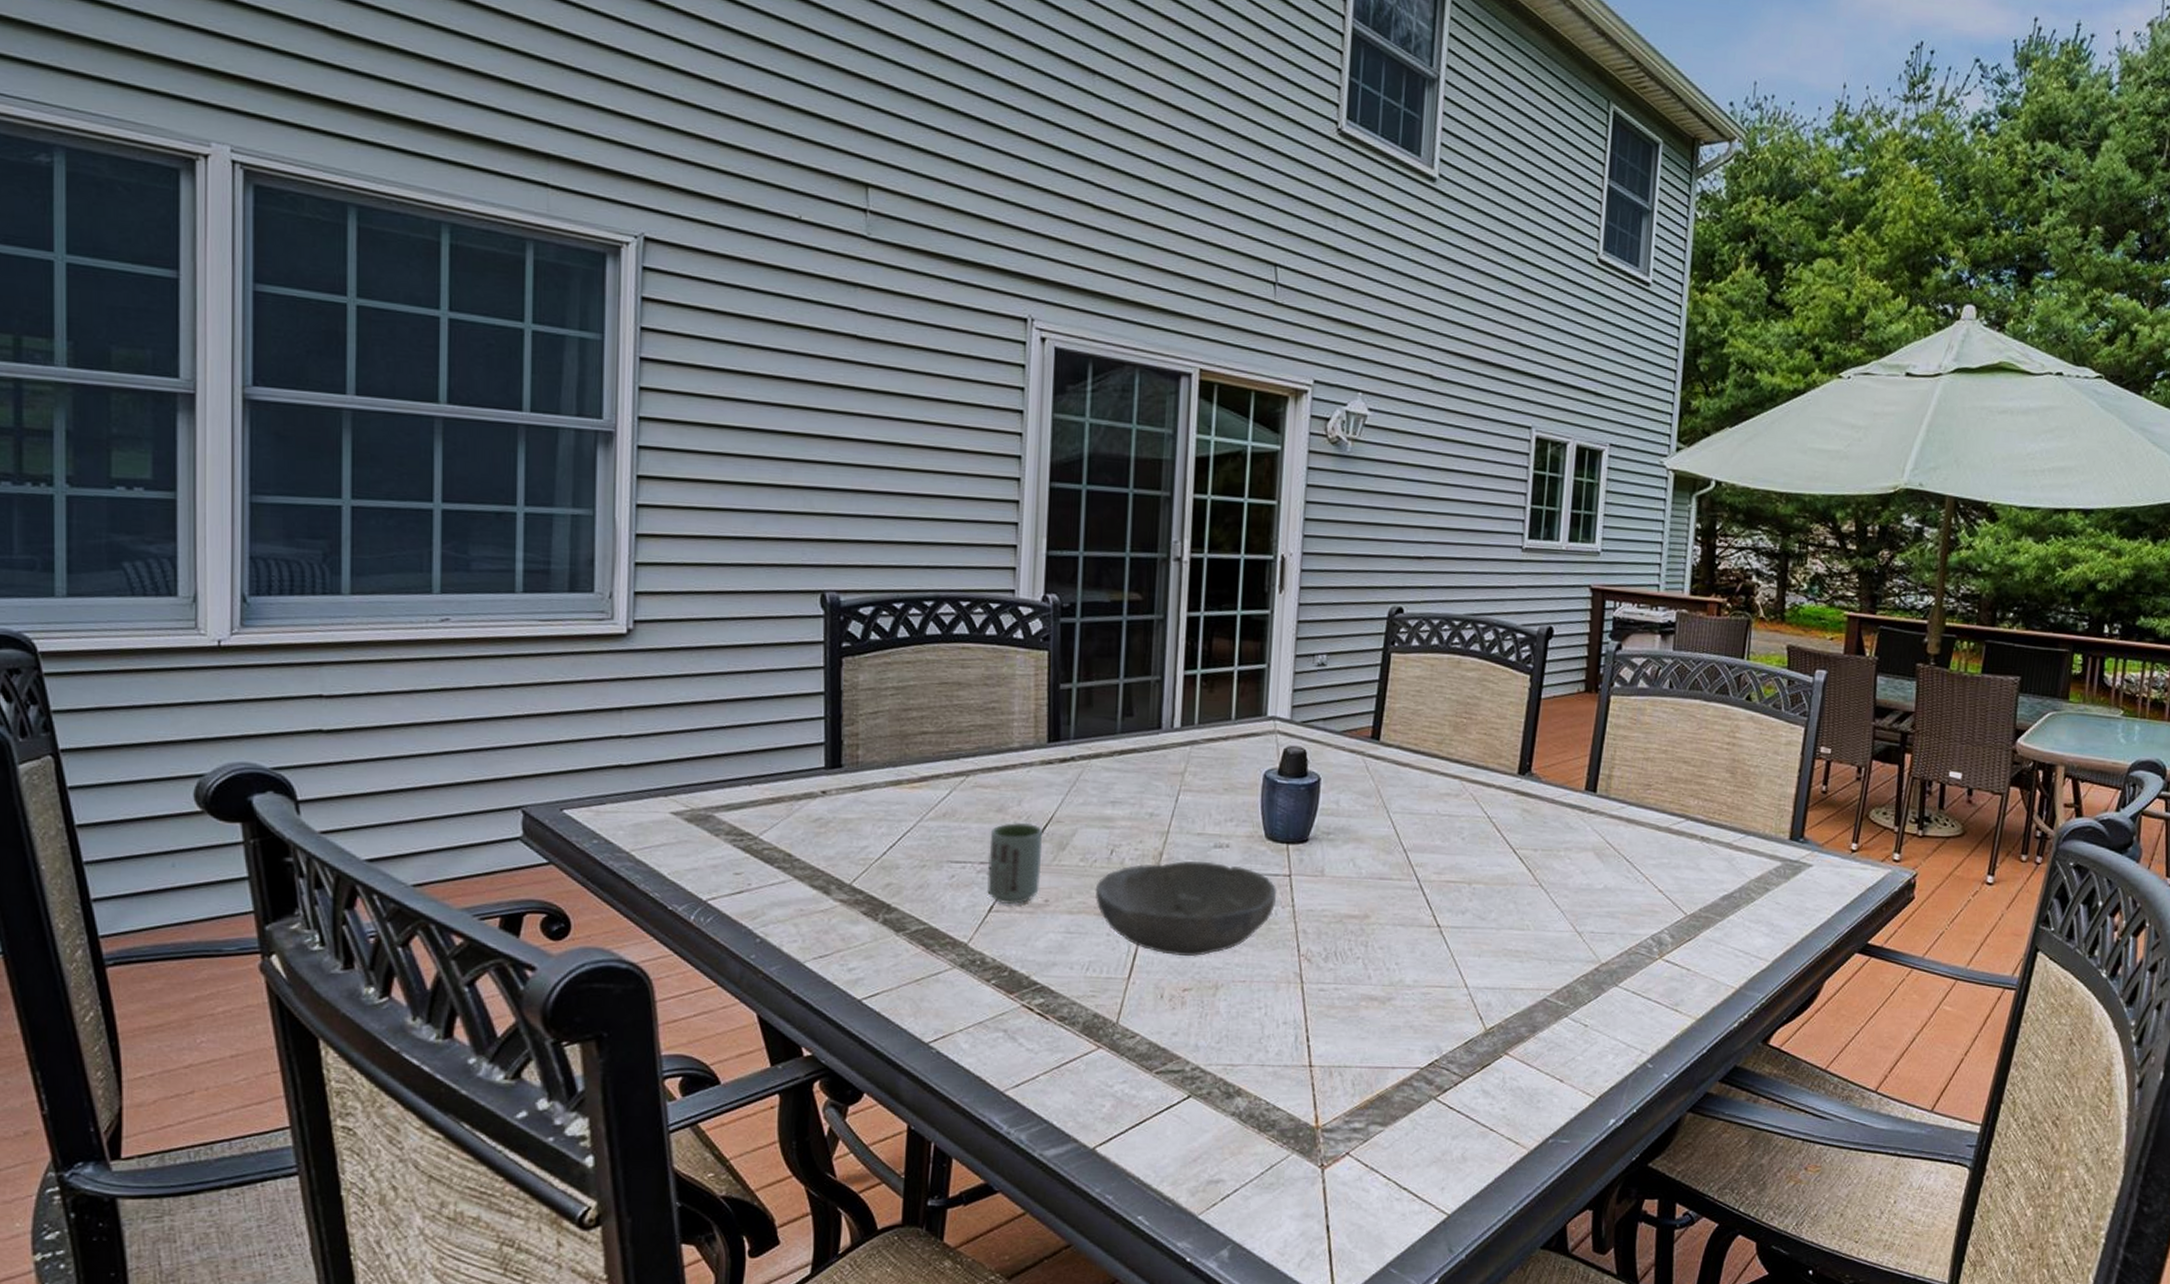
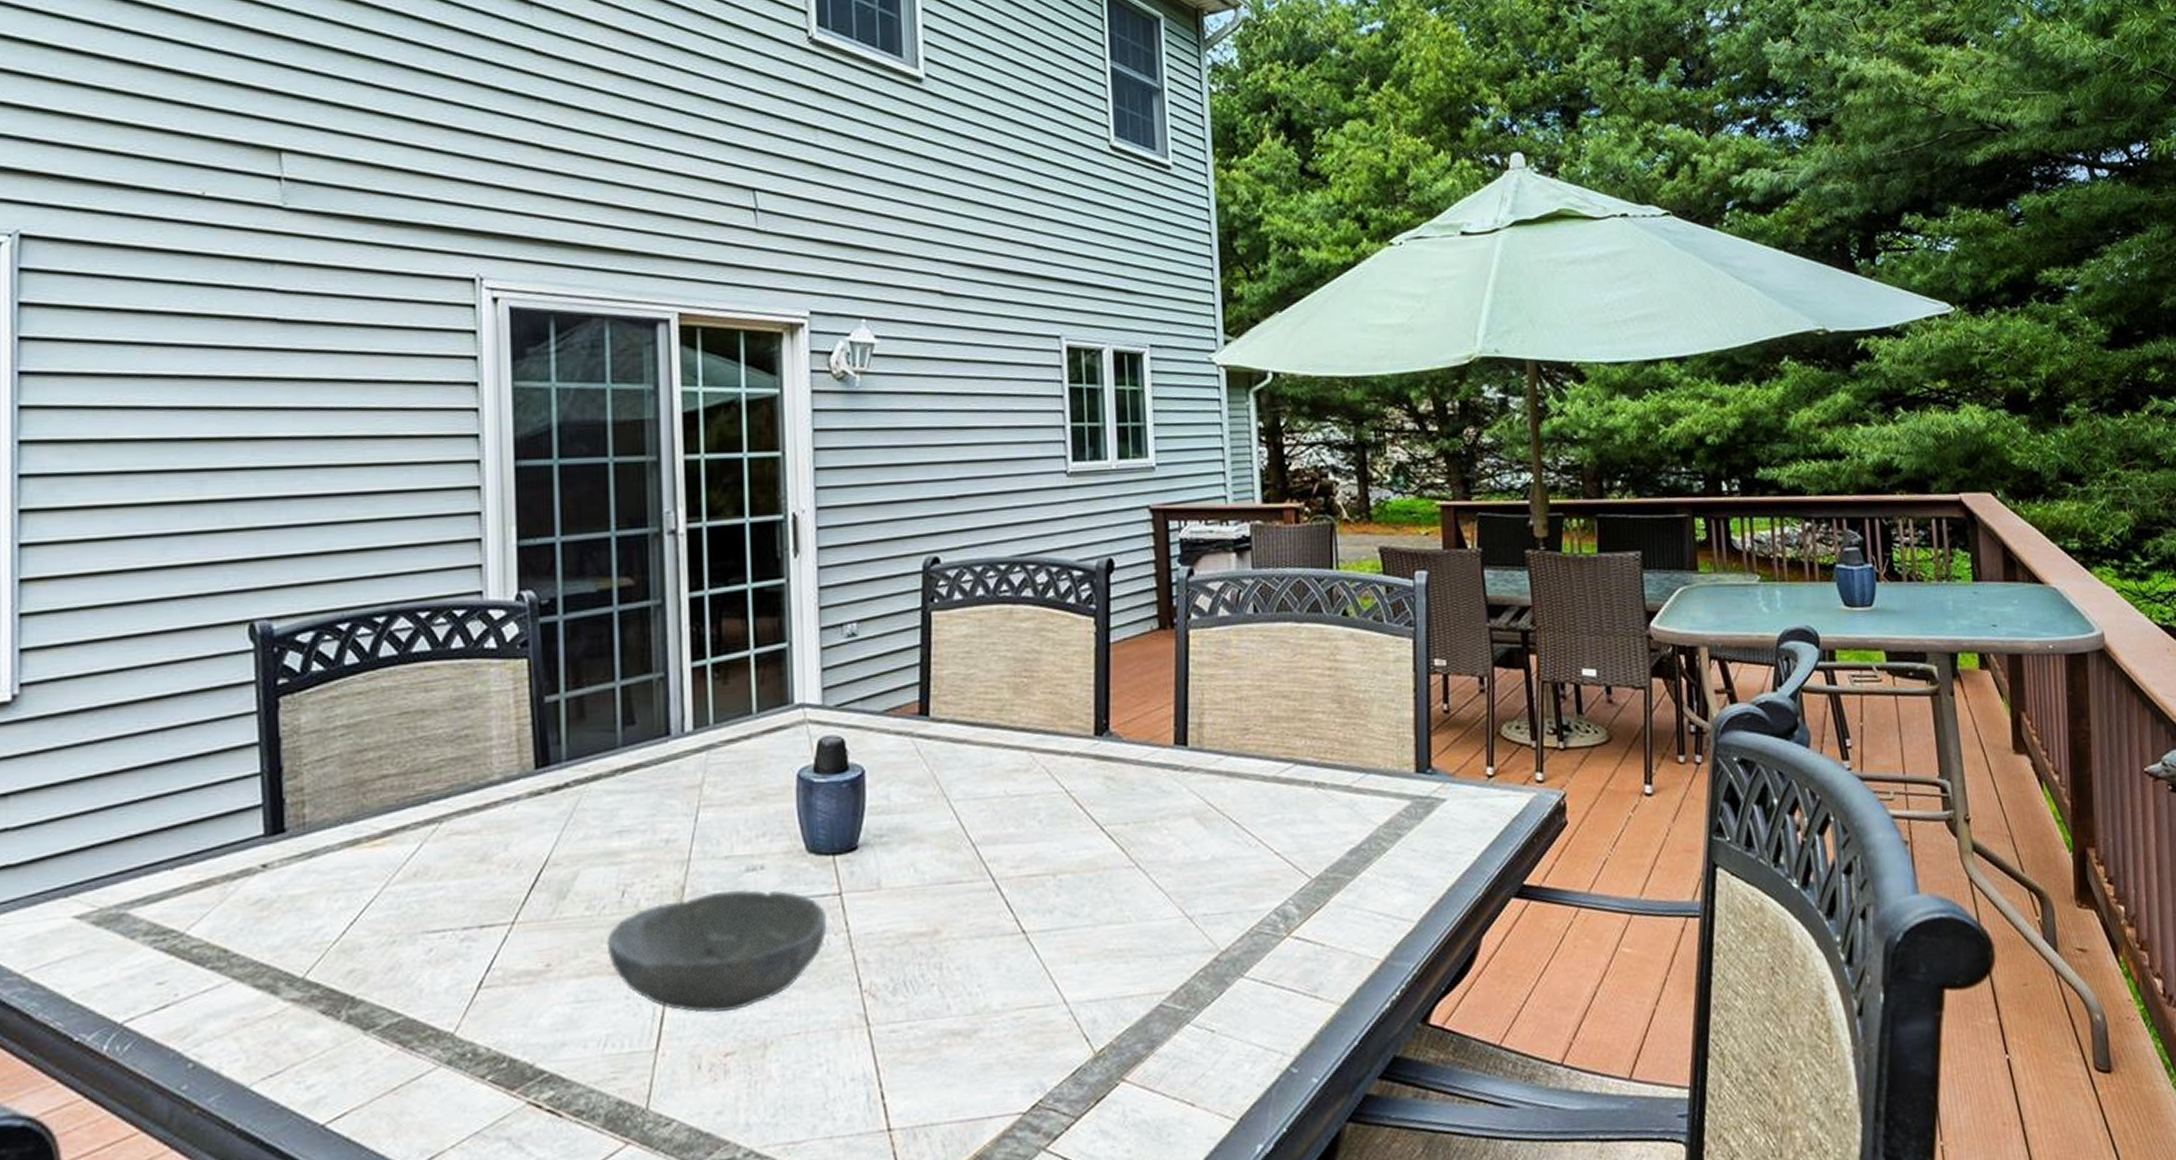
cup: present [987,822,1042,905] -> none [472,870,539,977]

